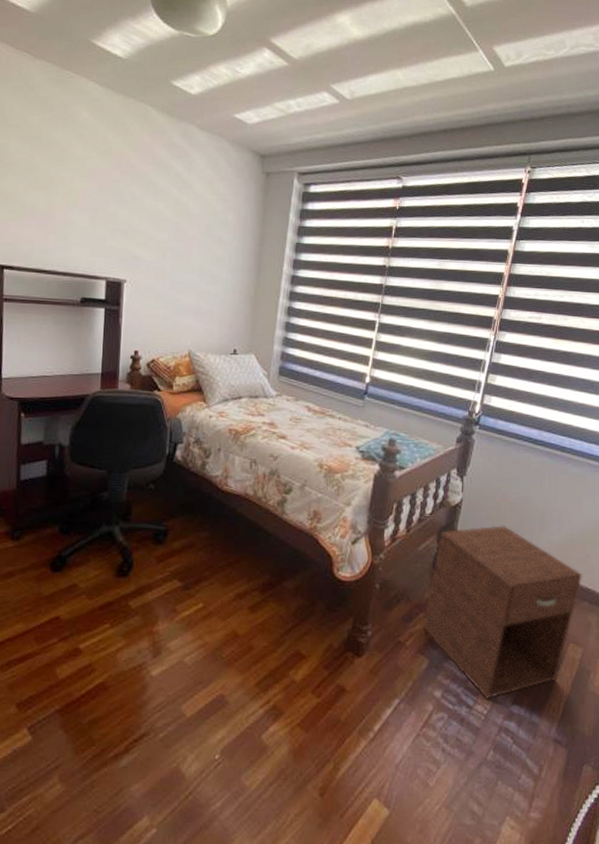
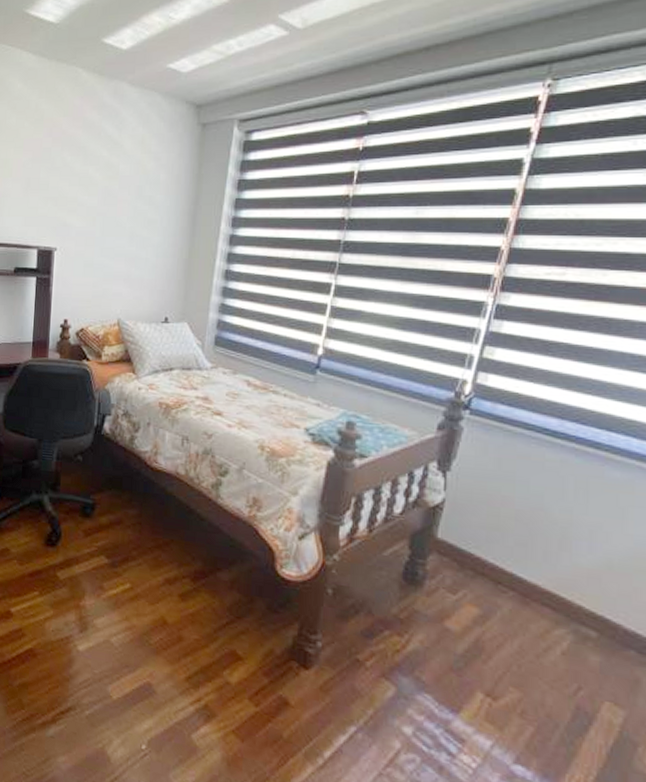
nightstand: present [424,525,583,699] -> none [389,535,628,751]

